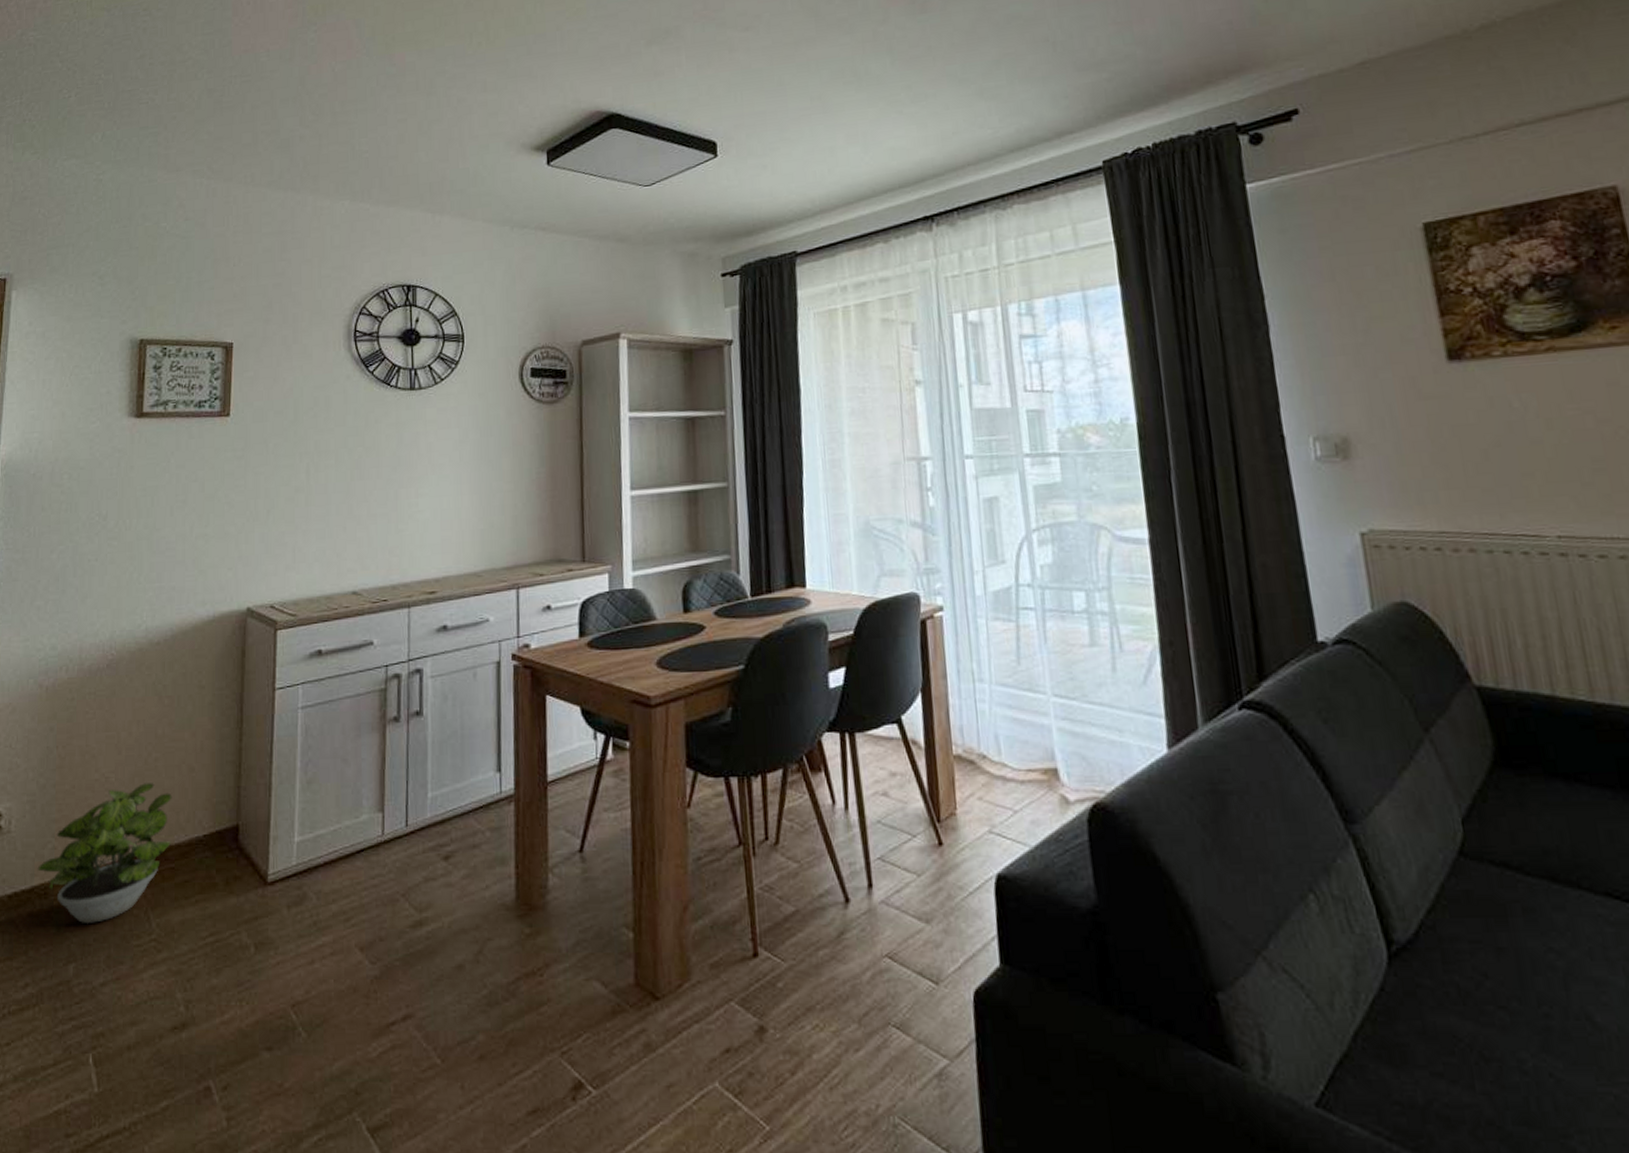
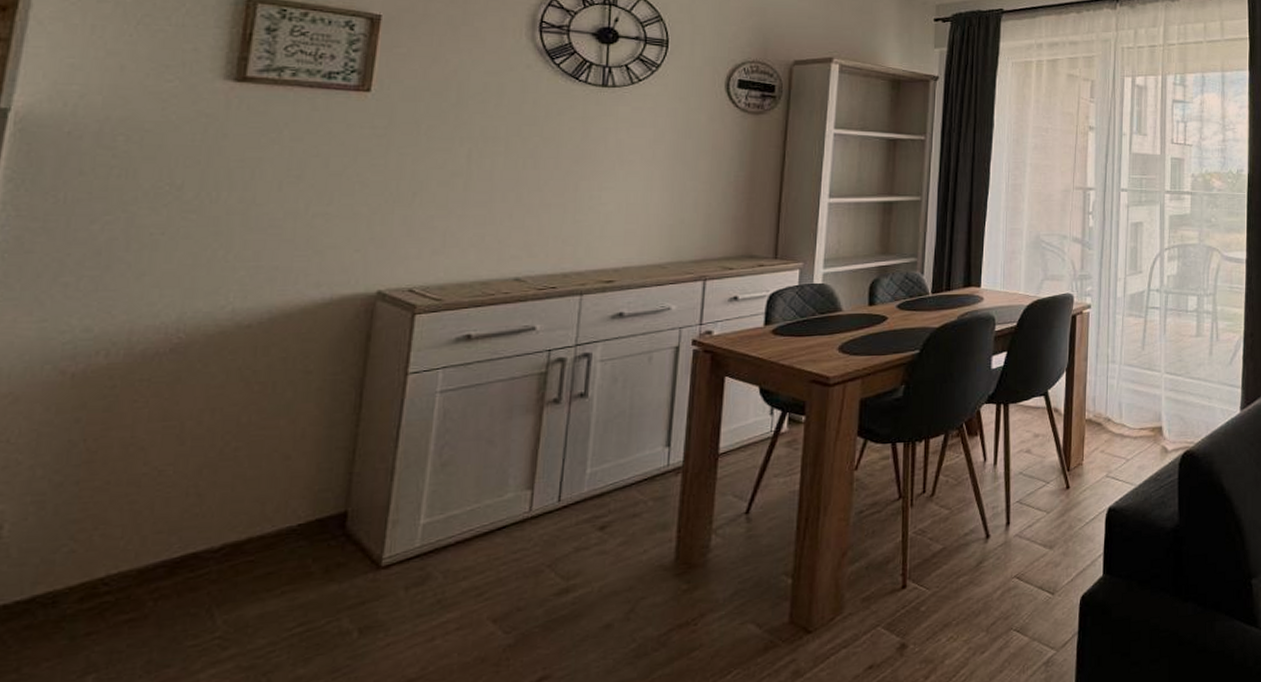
potted plant: present [37,783,172,924] -> none [42,474,257,630]

